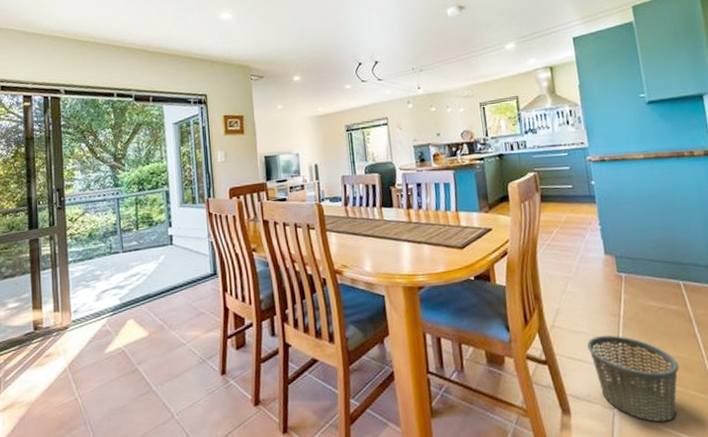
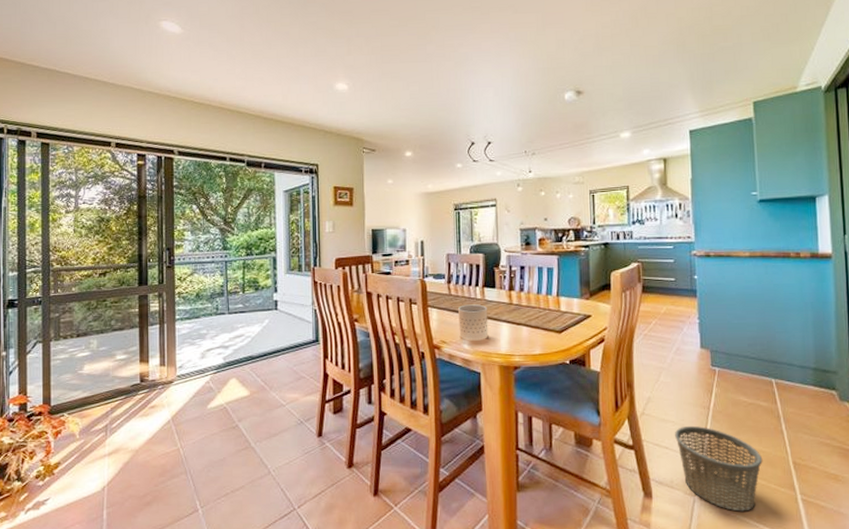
mug: none [357,225,390,263] -> present [458,304,489,341]

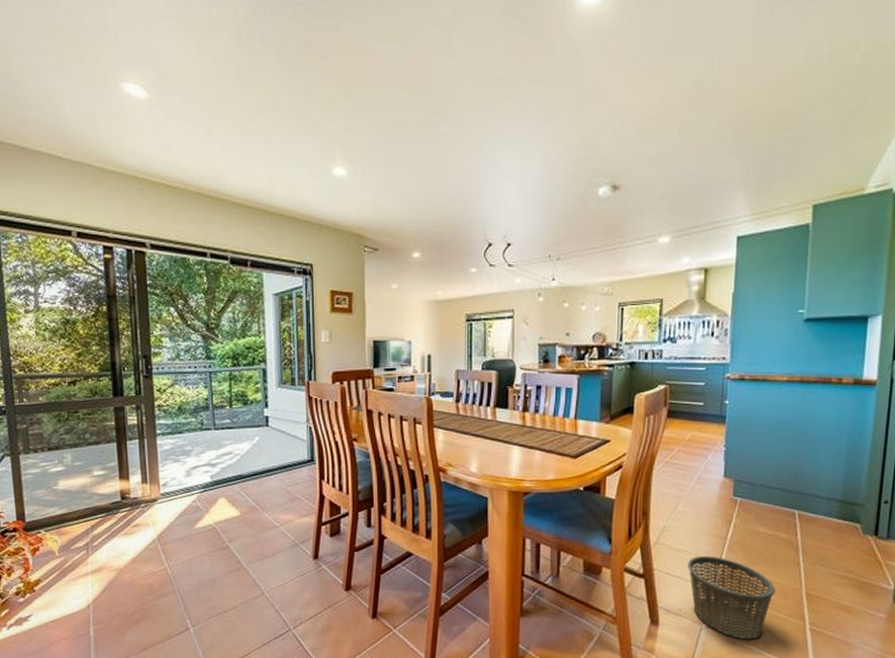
mug: present [458,304,489,341] -> none [467,426,499,464]

